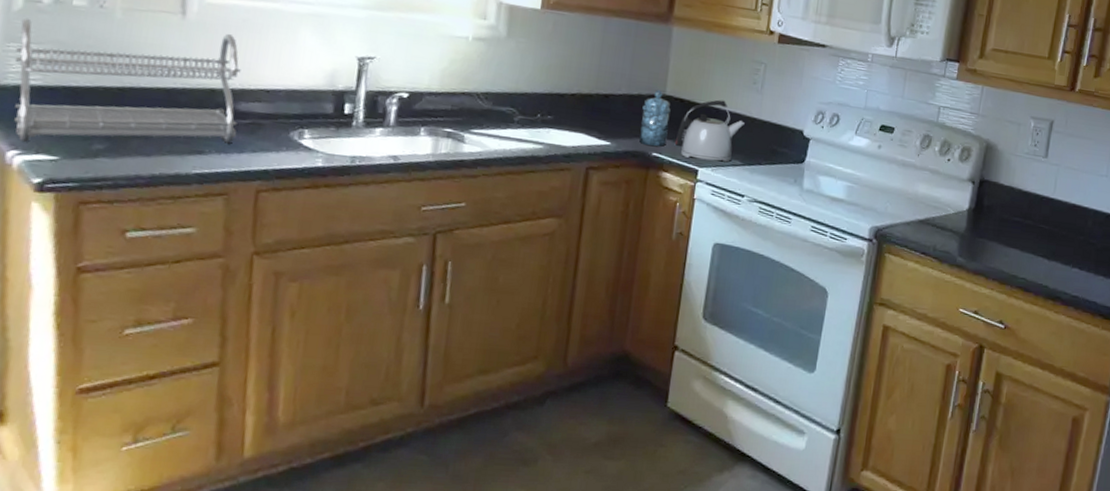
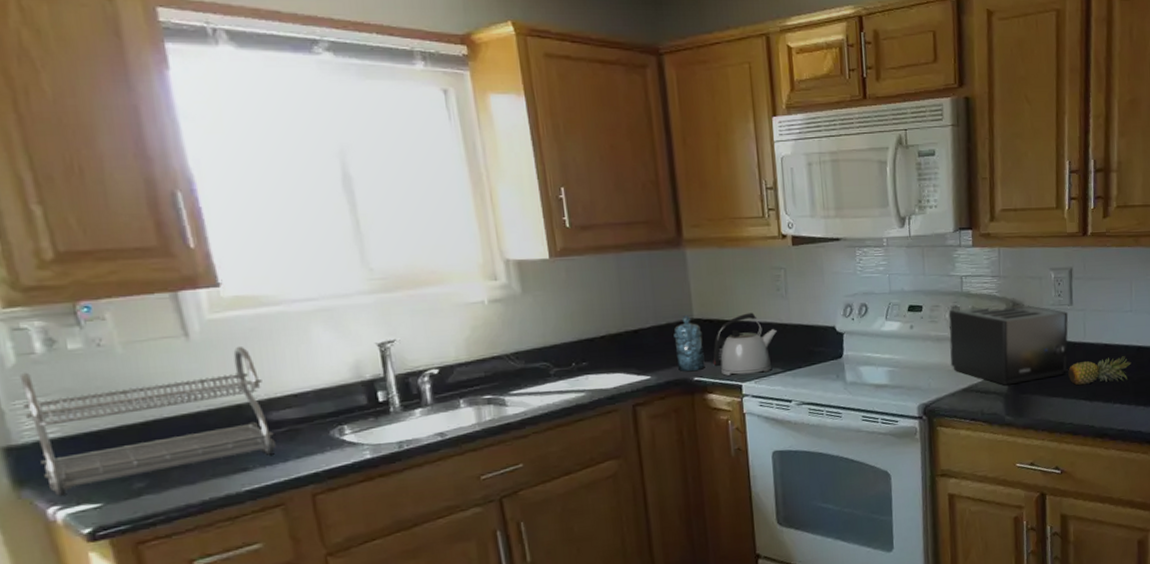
toaster: none [911,138,1042,228] -> present [949,304,1069,386]
fruit: none [1030,217,1098,246] -> present [1068,356,1132,386]

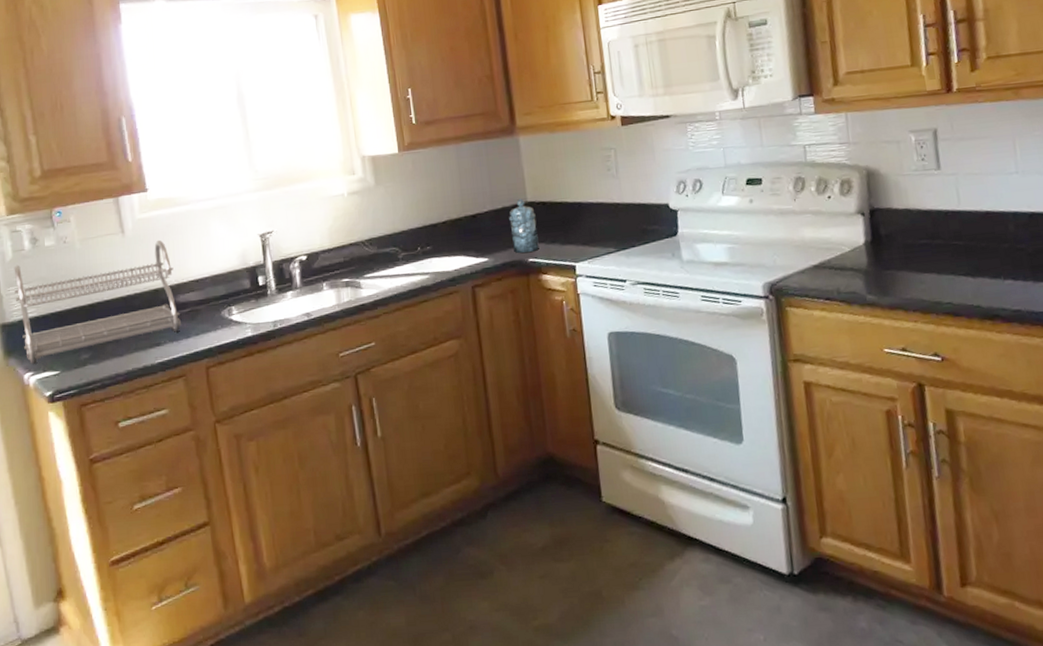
kettle: present [713,312,778,376] -> none [547,193,610,256]
toaster: present [949,304,1069,386] -> none [792,171,940,261]
fruit: present [1068,356,1132,386] -> none [941,224,1024,260]

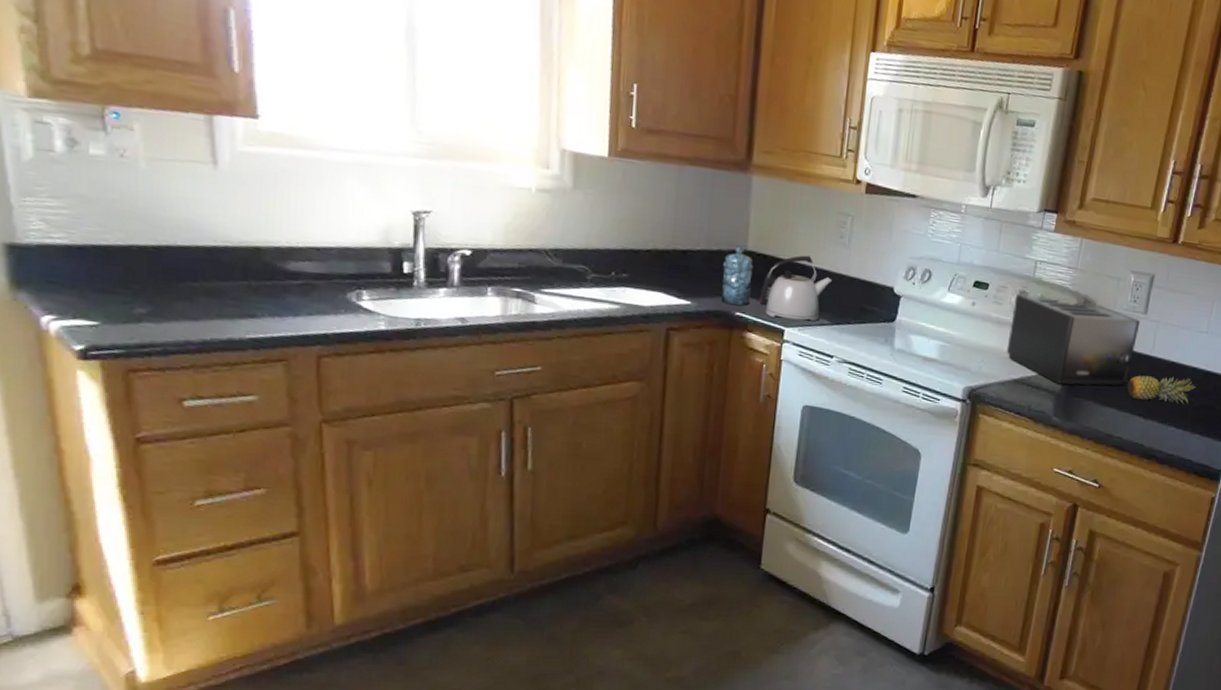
dish rack: present [14,239,182,365] -> none [34,169,290,307]
kettle: none [547,193,610,256] -> present [758,255,833,322]
toaster: none [792,171,940,261] -> present [1006,294,1141,386]
fruit: none [941,224,1024,260] -> present [1127,375,1196,404]

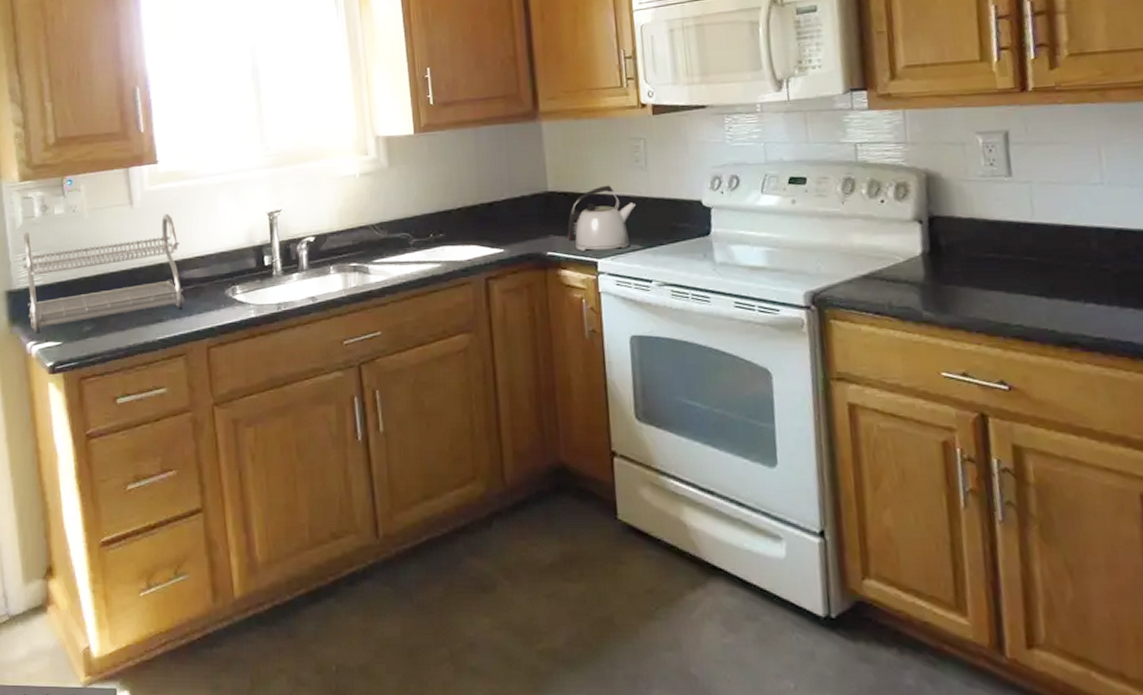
dish rack: none [34,169,290,307] -> present [23,213,185,334]
canister: present [721,245,753,306] -> none [527,188,559,246]
toaster: present [1006,294,1141,386] -> none [841,175,1010,273]
fruit: present [1127,375,1196,404] -> none [1011,241,1109,277]

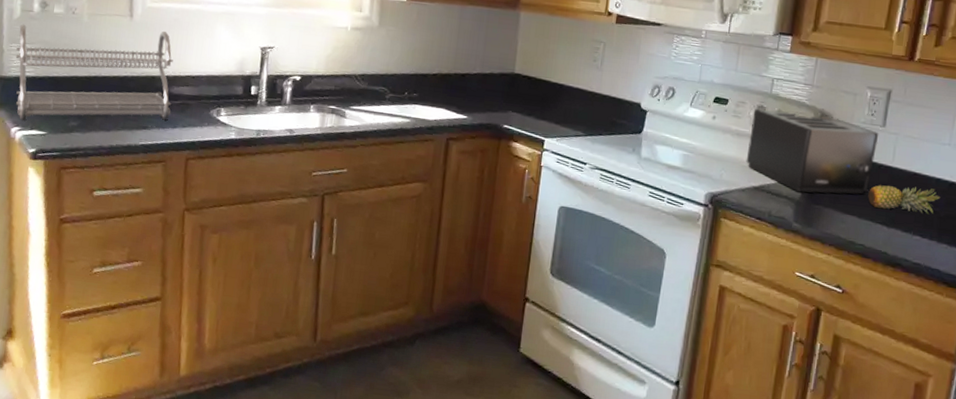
kettle: present [567,185,637,251] -> none [523,76,587,133]
toaster: none [841,175,1010,273] -> present [746,109,879,195]
fruit: none [1011,241,1109,277] -> present [868,185,941,214]

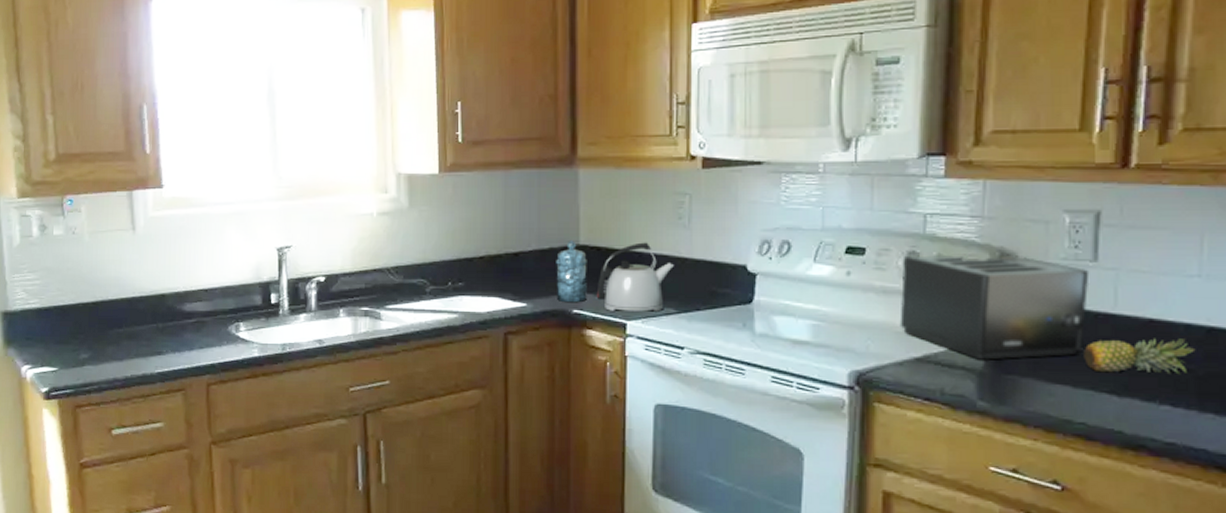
dish rack: present [15,24,173,121] -> none [19,241,186,358]
canister: none [492,69,519,120] -> present [556,241,587,303]
kettle: none [523,76,587,133] -> present [596,242,675,312]

